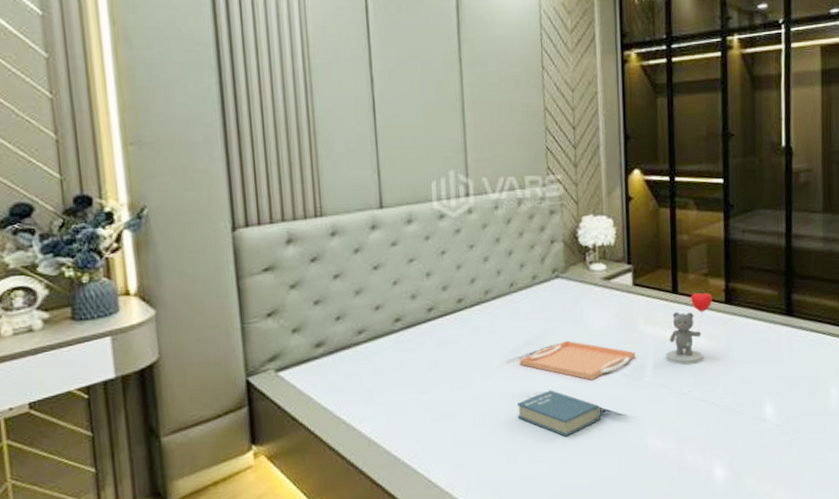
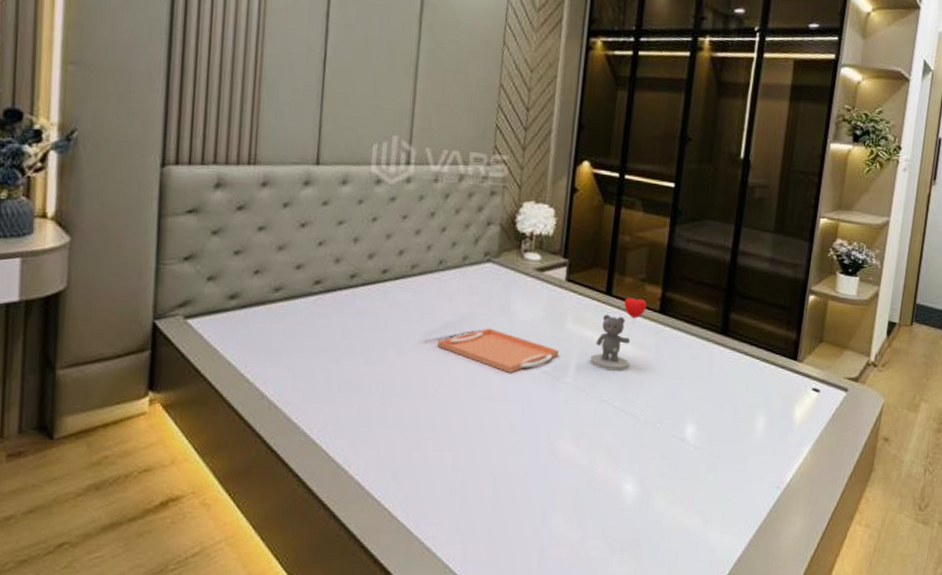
book: present [518,390,601,437] -> none [428,377,516,429]

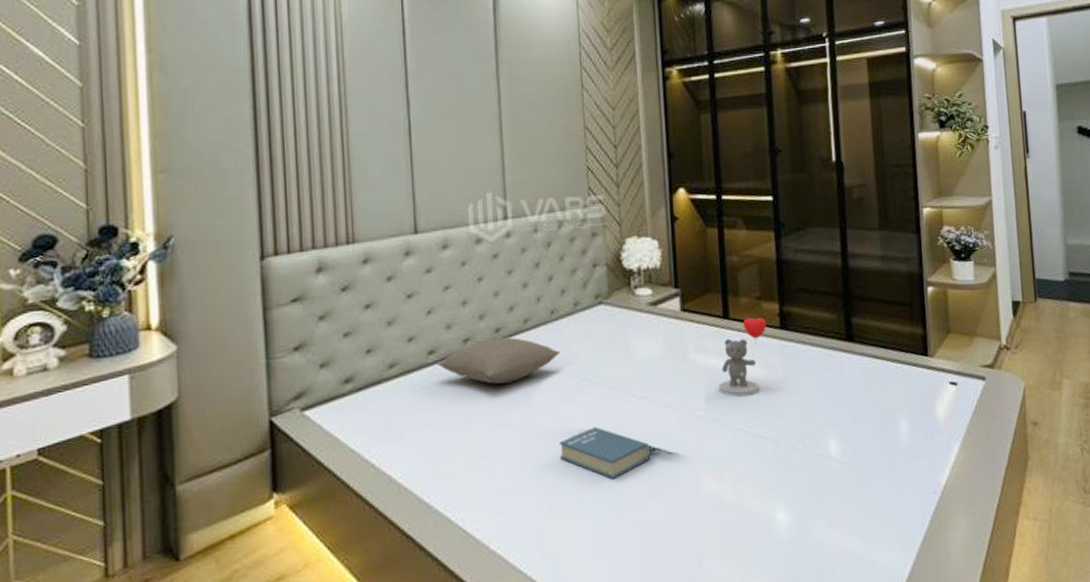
pillow: none [320,278,443,323] -> present [436,337,560,384]
book: none [428,377,516,429] -> present [560,426,651,480]
serving tray: present [437,328,559,373] -> none [561,371,686,415]

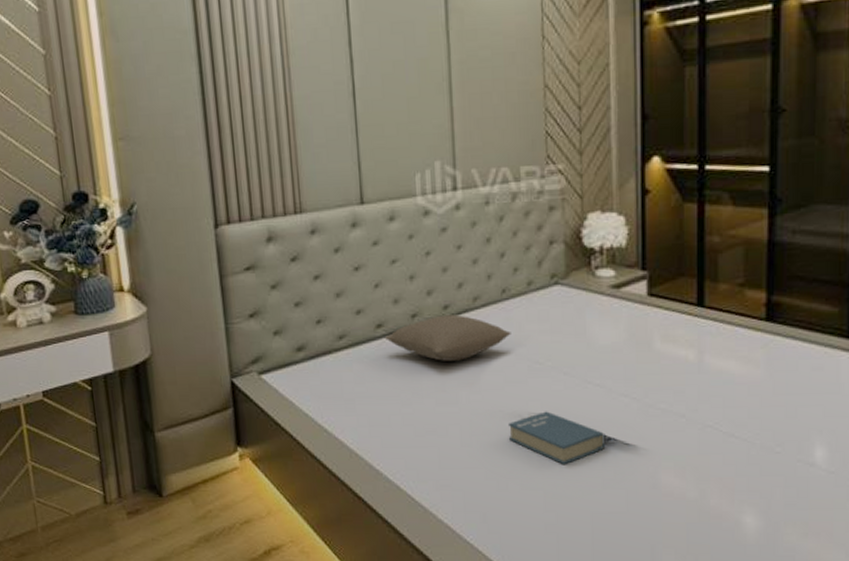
teddy bear: present [719,318,767,397] -> none [687,306,750,393]

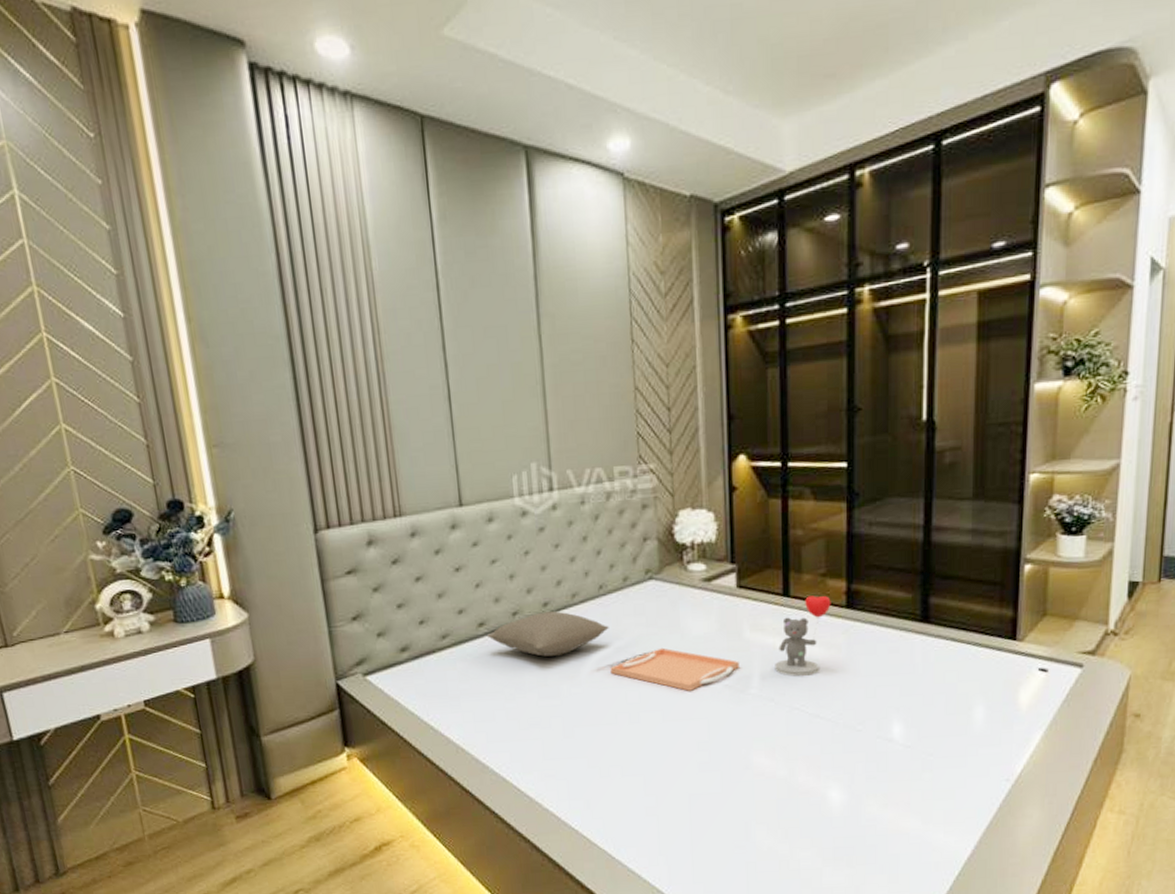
book: present [509,411,606,465] -> none [609,700,701,751]
serving tray: none [511,356,648,403] -> present [610,647,739,691]
teddy bear: none [687,306,750,393] -> present [775,596,831,677]

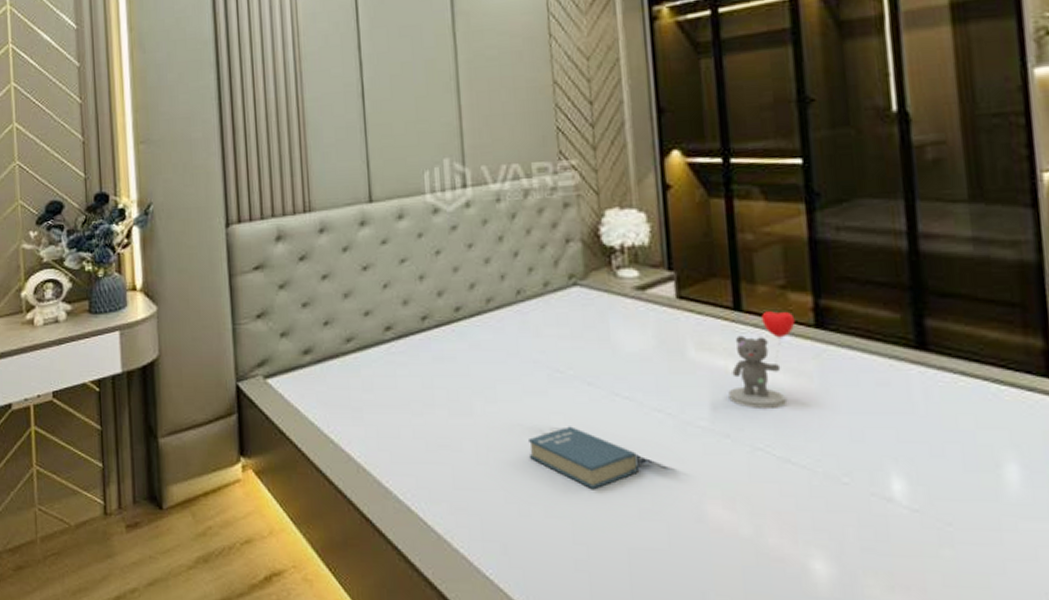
pillow: present [486,611,609,657] -> none [393,317,528,368]
book: none [609,700,701,751] -> present [529,426,640,490]
serving tray: present [610,647,739,691] -> none [530,364,684,418]

